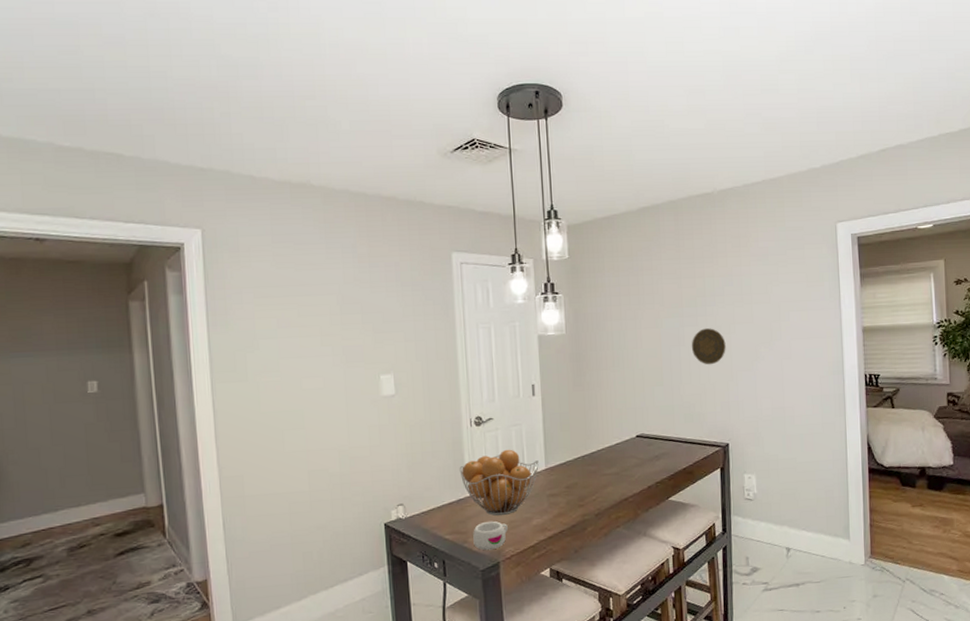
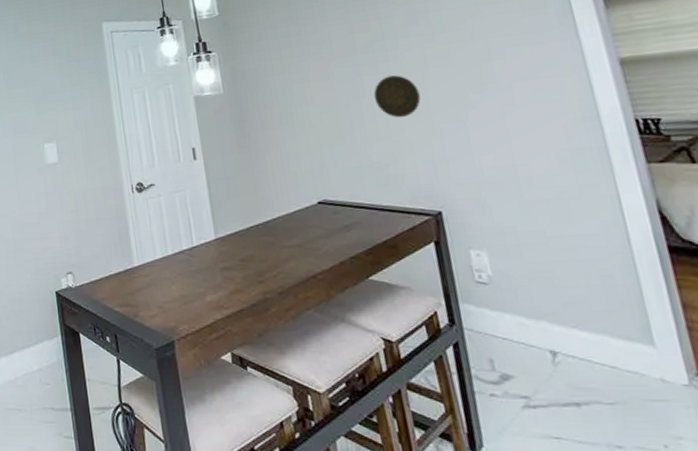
fruit basket: present [459,449,539,516] -> none [124,217,208,289]
mug: present [473,521,508,551] -> none [143,295,180,327]

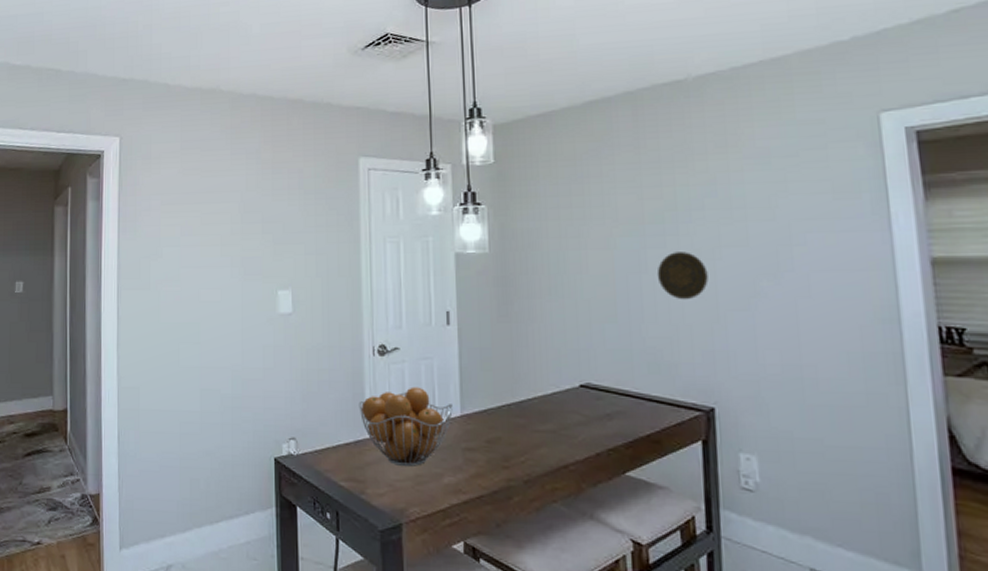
fruit basket: none [124,217,208,289] -> present [359,386,453,466]

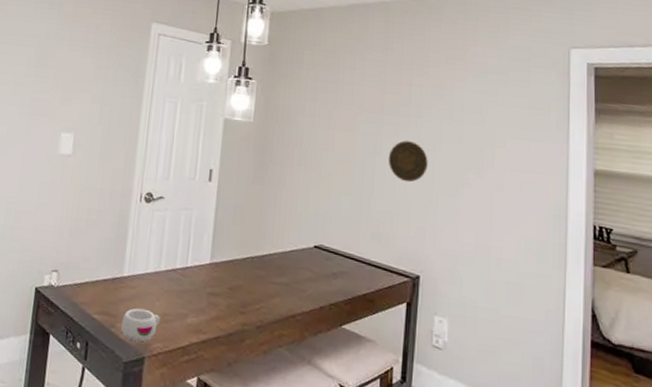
fruit basket: present [359,386,453,466] -> none [120,233,204,306]
mug: none [372,472,413,508] -> present [121,309,160,342]

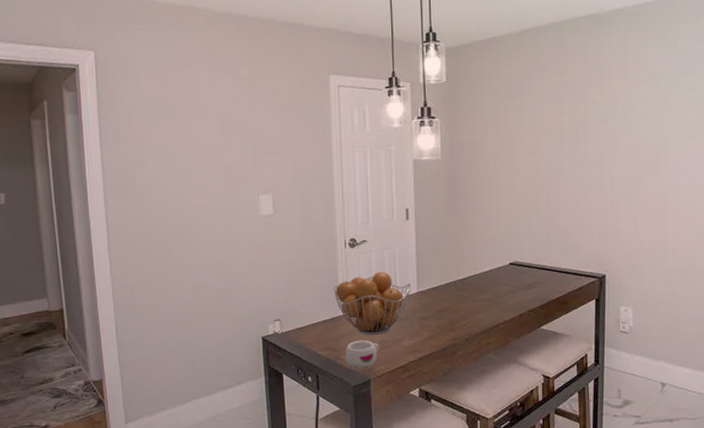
fruit basket: none [120,233,204,306] -> present [333,271,411,335]
decorative plate: present [388,140,428,183] -> none [570,156,607,194]

